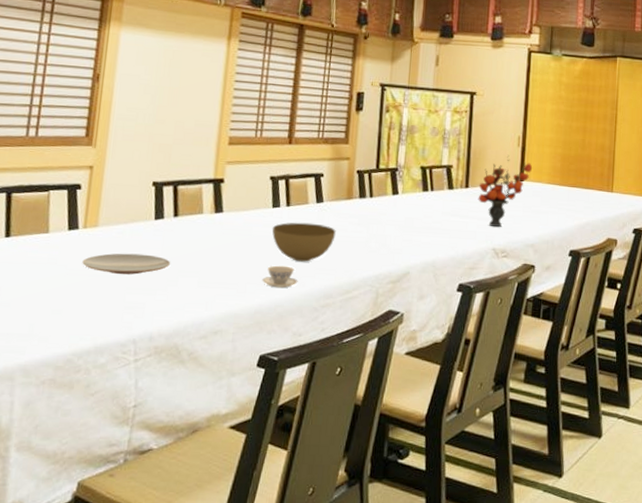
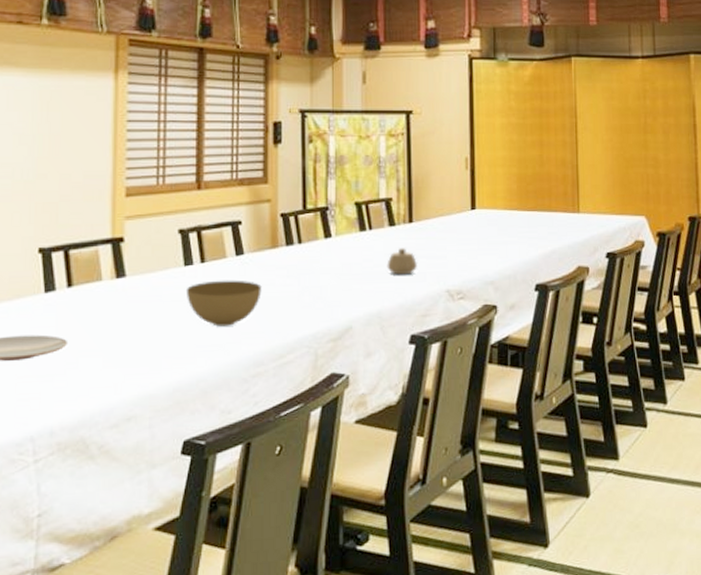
teacup: present [262,265,298,288] -> none [179,333,222,360]
teapot: none [443,209,470,232] -> present [387,248,418,275]
bouquet: present [478,154,533,227] -> none [424,180,485,265]

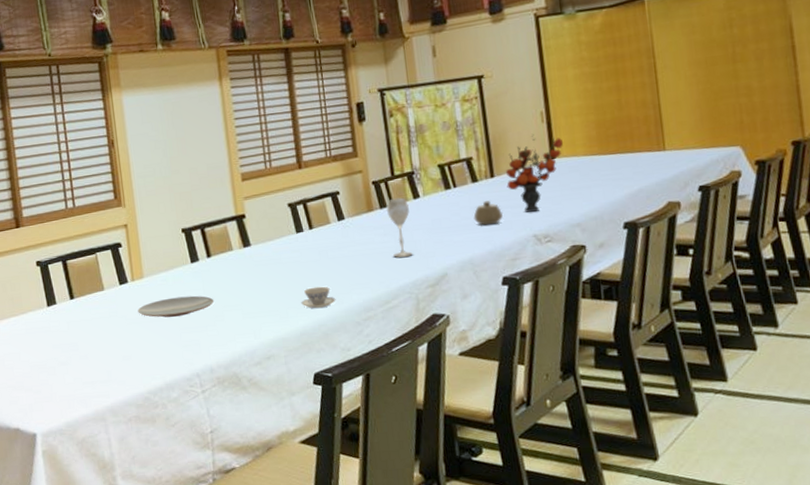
teacup: none [179,333,222,360] -> present [301,286,336,309]
soup bowl: present [185,280,262,327] -> none [300,241,364,281]
wineglass: none [292,235,318,304] -> present [386,197,413,258]
bouquet: none [424,180,485,265] -> present [505,133,564,212]

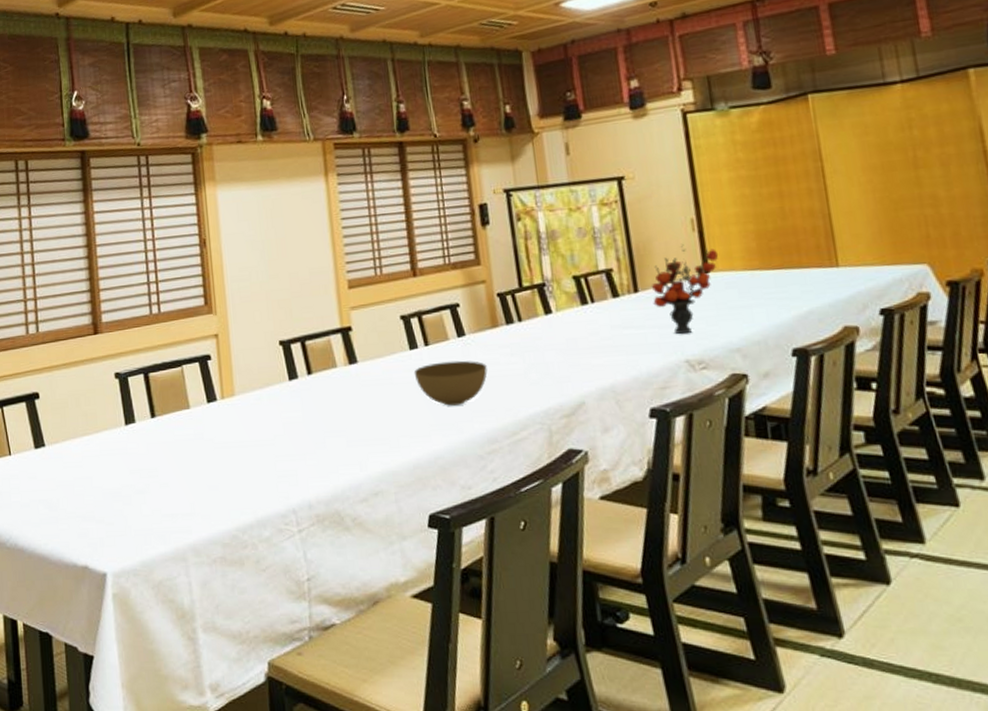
plate: present [137,295,214,318] -> none [227,418,315,442]
soup bowl: none [300,241,364,281] -> present [413,360,488,406]
teacup: present [301,286,336,309] -> none [414,412,455,438]
wineglass: present [386,197,413,258] -> none [513,312,545,382]
teapot: present [473,201,504,225] -> none [615,319,650,347]

